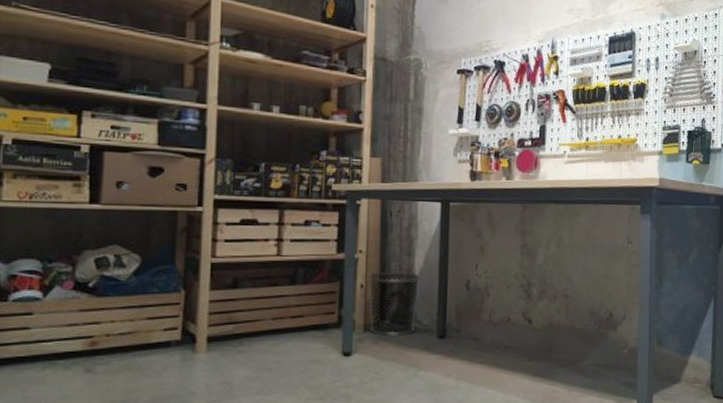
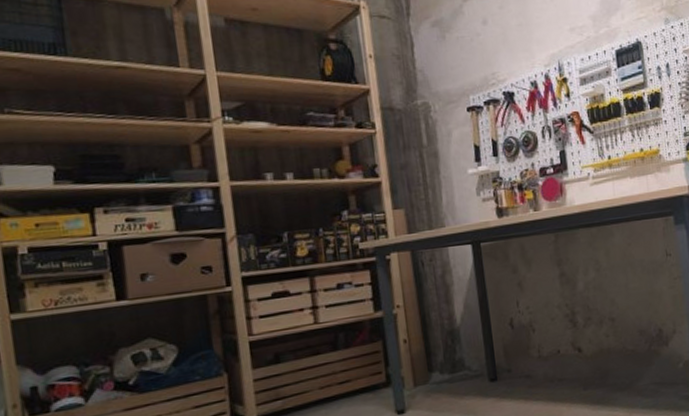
waste bin: present [368,272,420,337] -> none [410,320,465,388]

